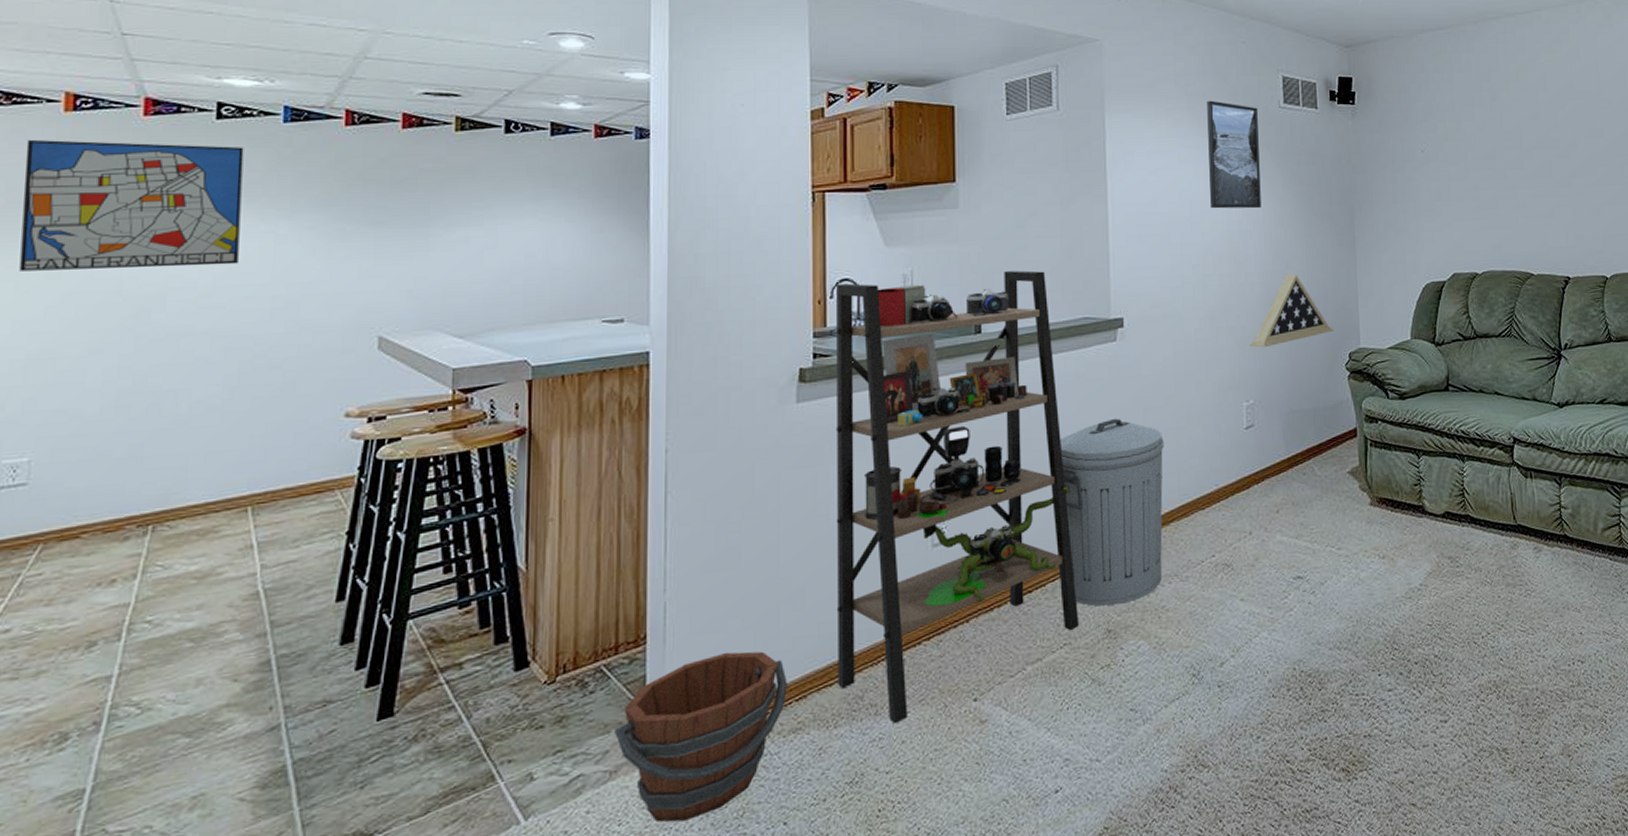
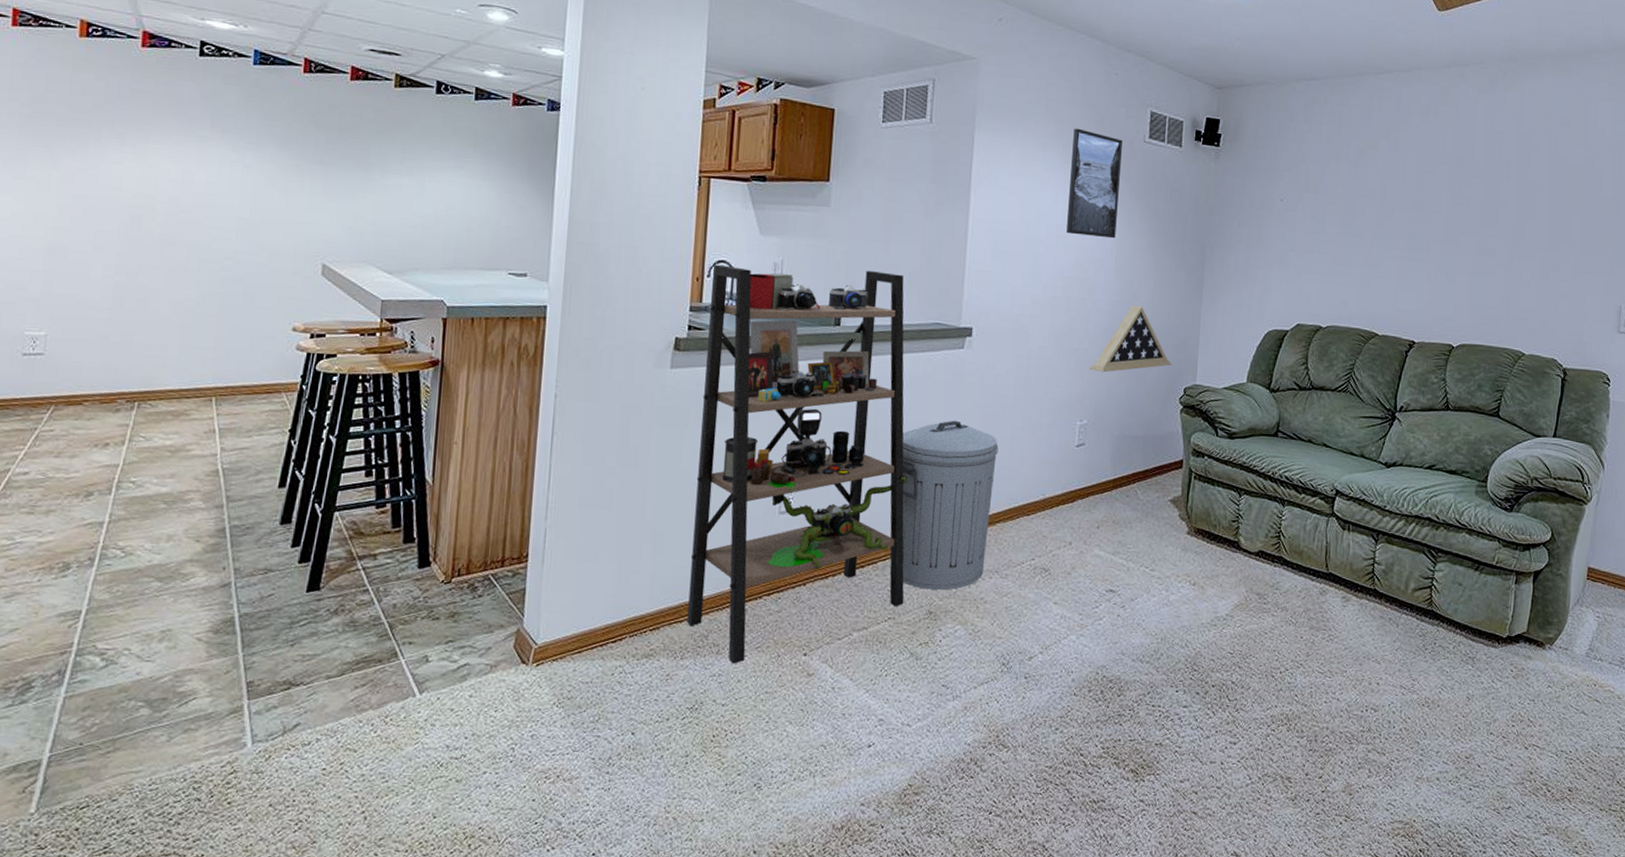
wall art: present [19,139,244,271] -> none [41,58,221,187]
bucket: present [615,651,787,823] -> none [497,579,644,717]

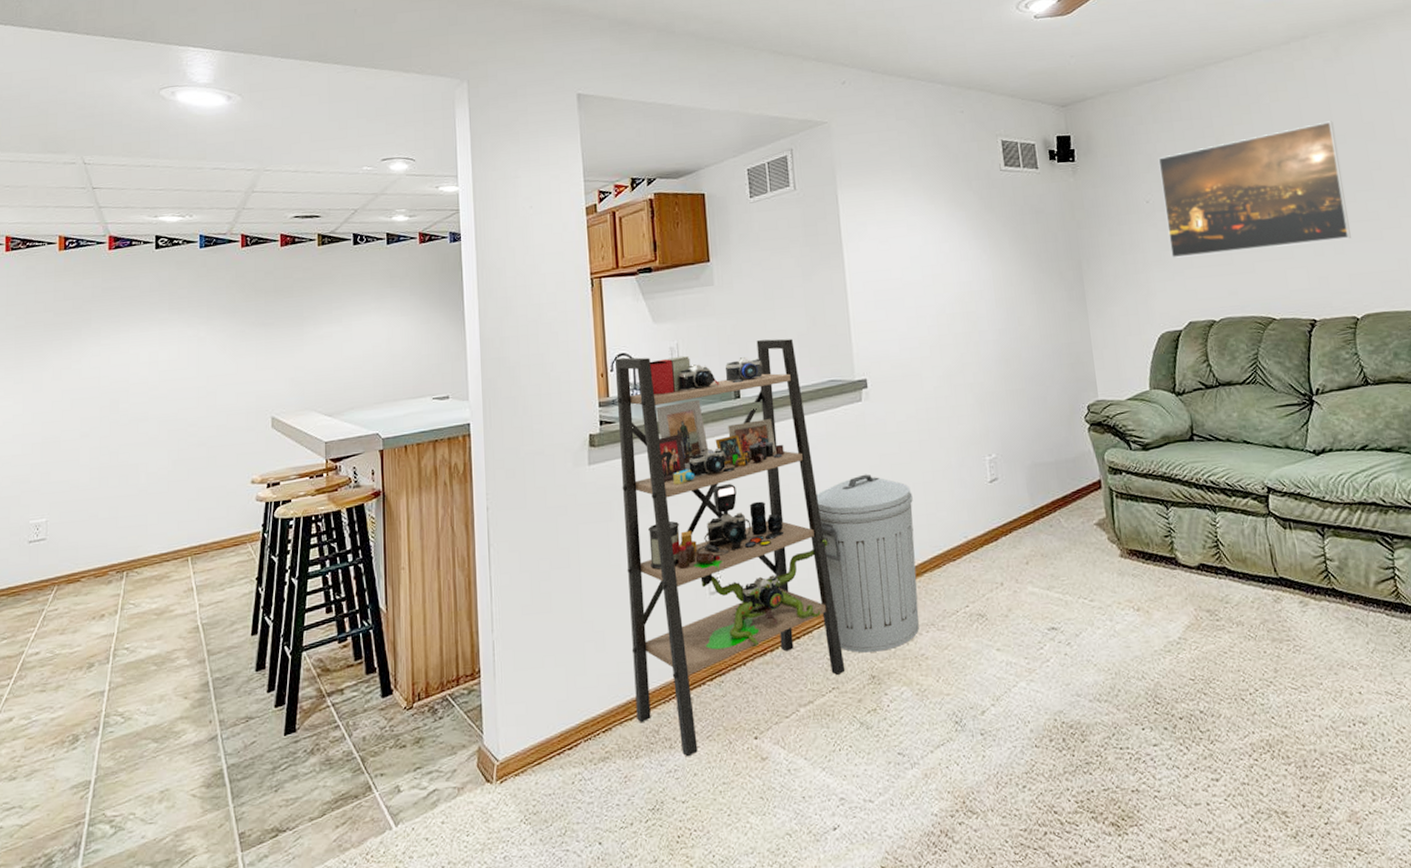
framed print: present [1066,128,1122,239] -> none [931,169,990,272]
display case: present [1090,305,1173,373] -> none [988,330,1071,403]
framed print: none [1294,152,1474,270] -> present [1158,121,1351,258]

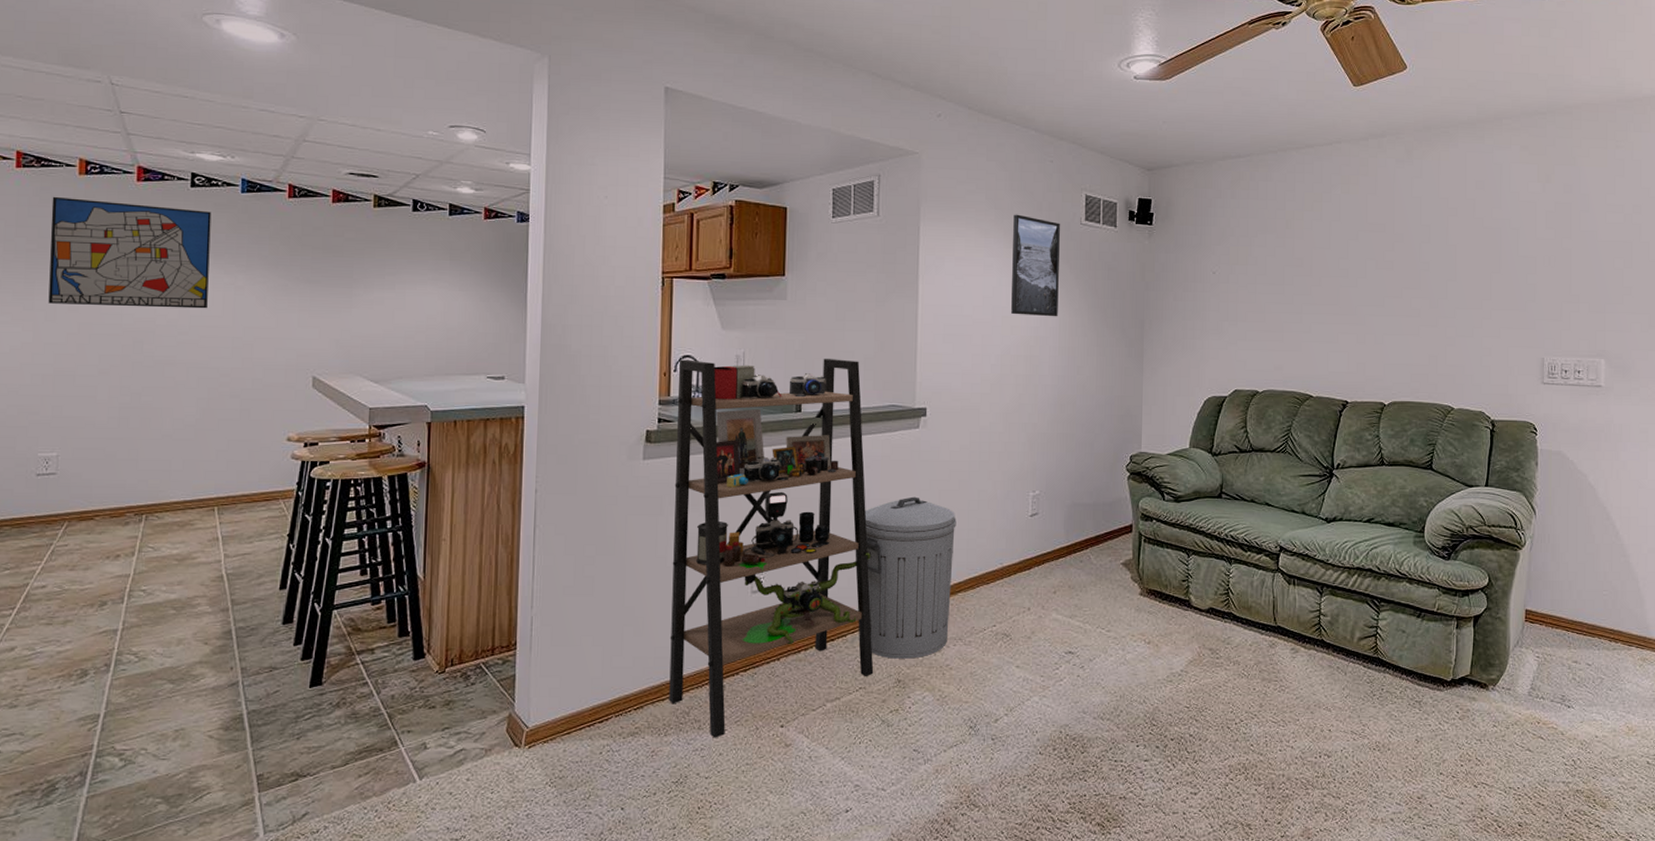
wall art: none [35,269,174,375] -> present [48,196,212,309]
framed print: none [931,169,990,272] -> present [1011,214,1060,317]
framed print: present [1158,121,1351,258] -> none [1228,219,1395,331]

